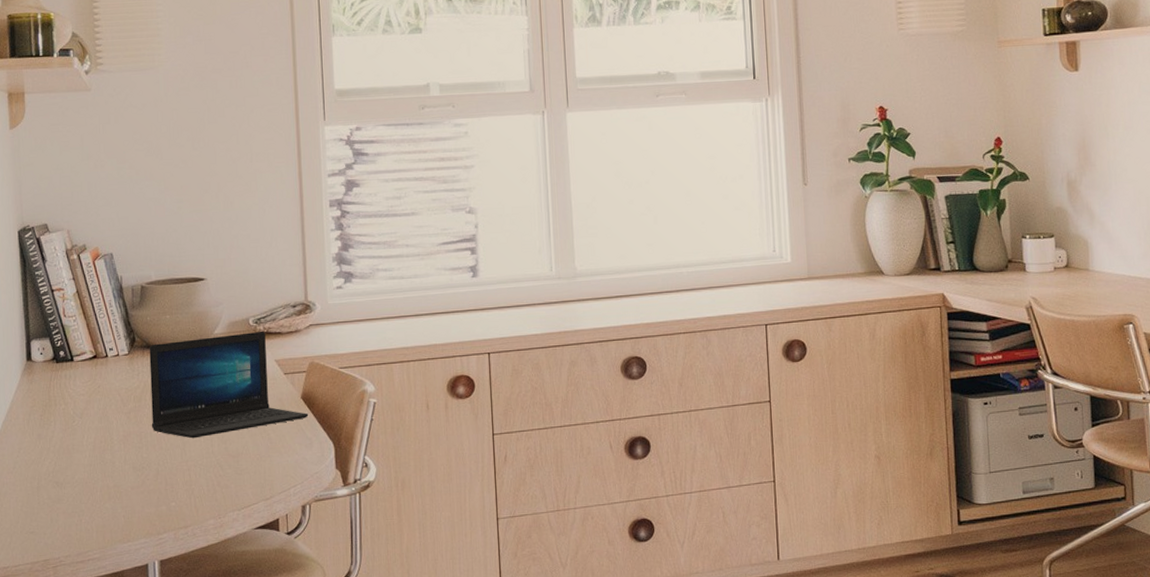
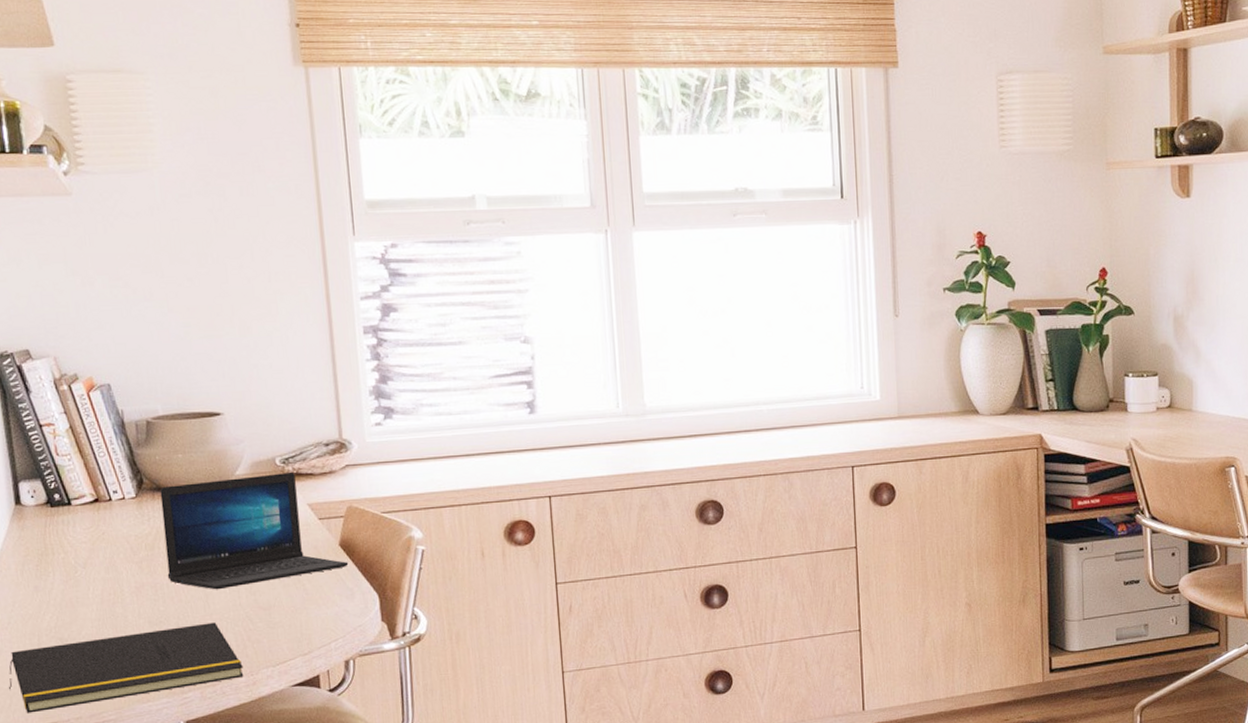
notepad: none [10,469,213,551] -> present [9,622,244,713]

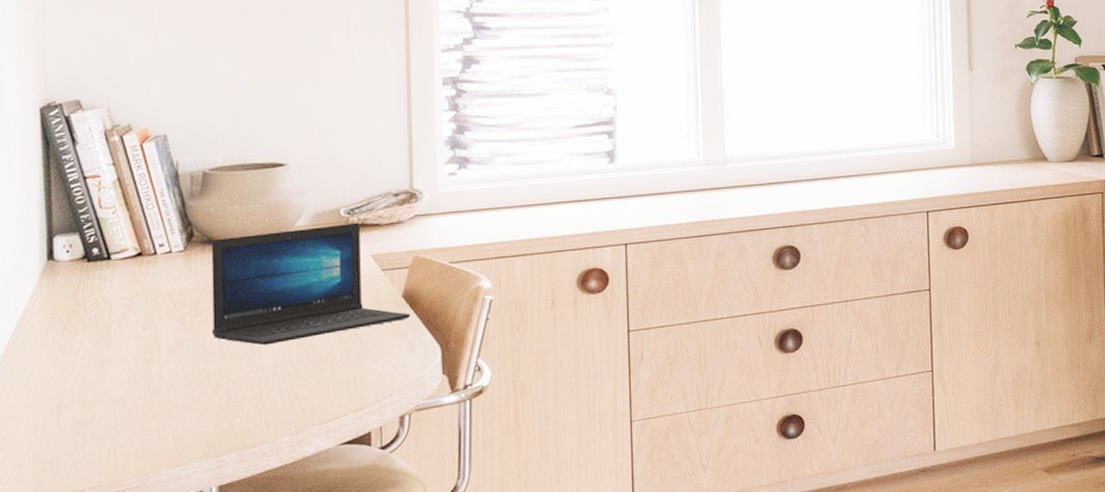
notepad: present [9,622,244,713] -> none [19,379,288,484]

